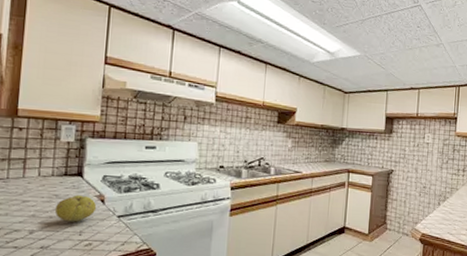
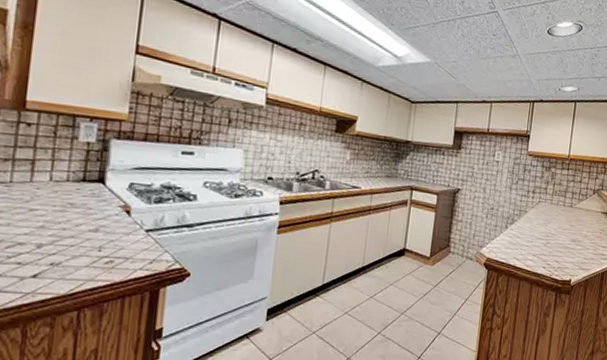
fruit: present [54,195,97,222] -> none [69,204,121,236]

